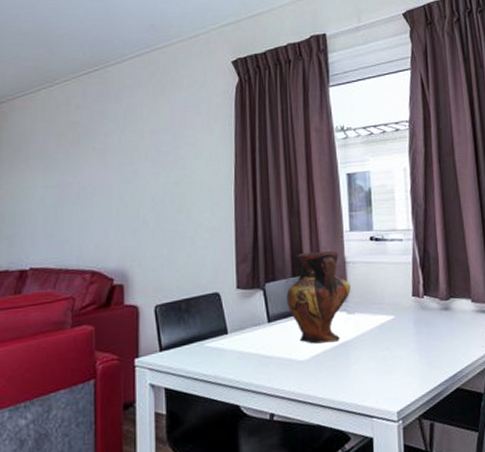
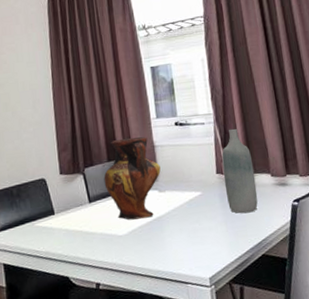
bottle: none [419,247,456,342] -> present [221,128,258,213]

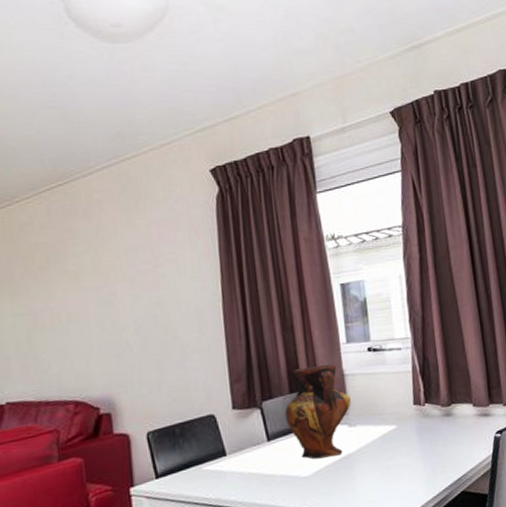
bottle: present [221,128,258,213] -> none [420,354,458,448]

